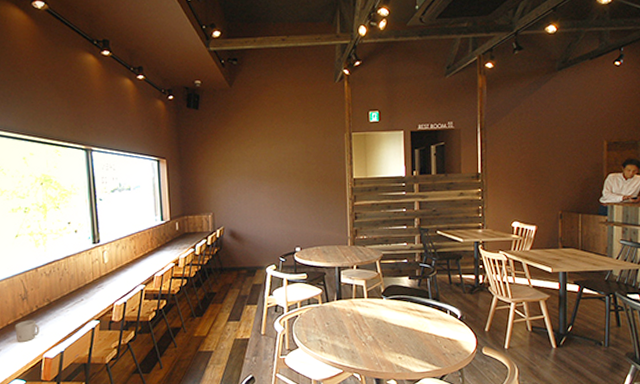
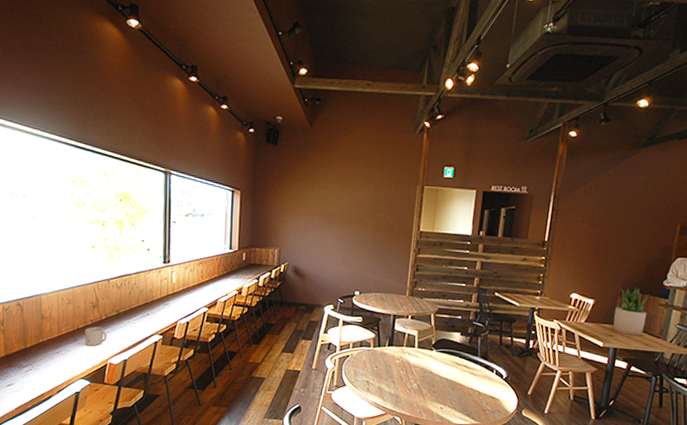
planter: none [557,207,590,257] -> present [613,287,650,336]

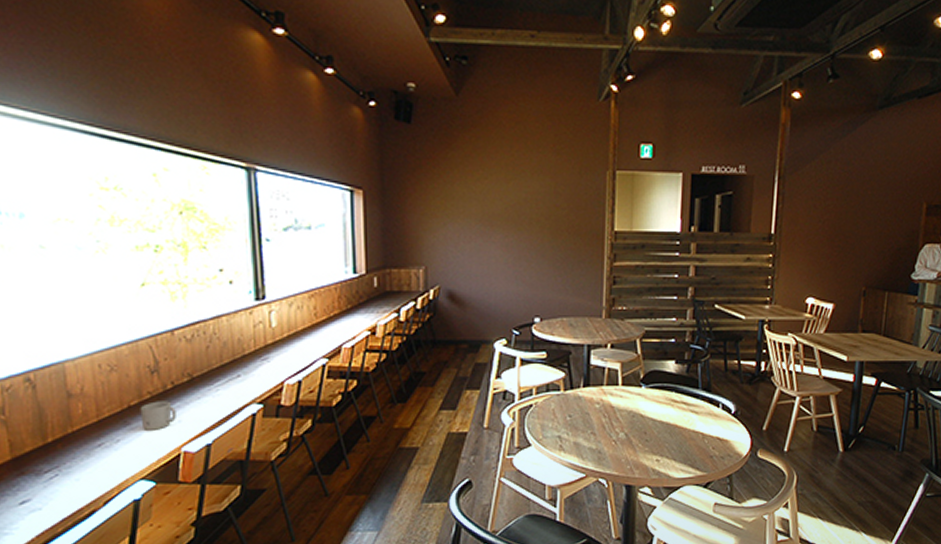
planter: present [613,287,650,336] -> none [857,283,897,344]

